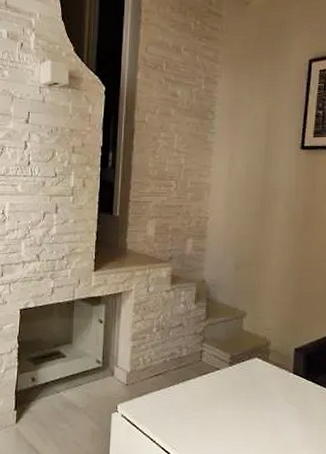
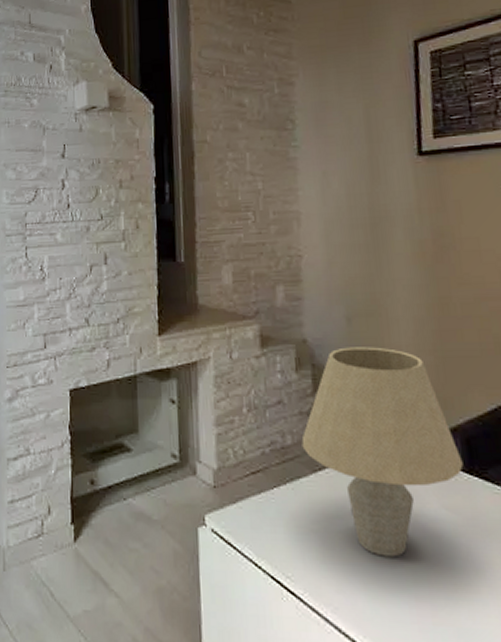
table lamp: none [193,287,303,435] -> present [301,347,464,557]

